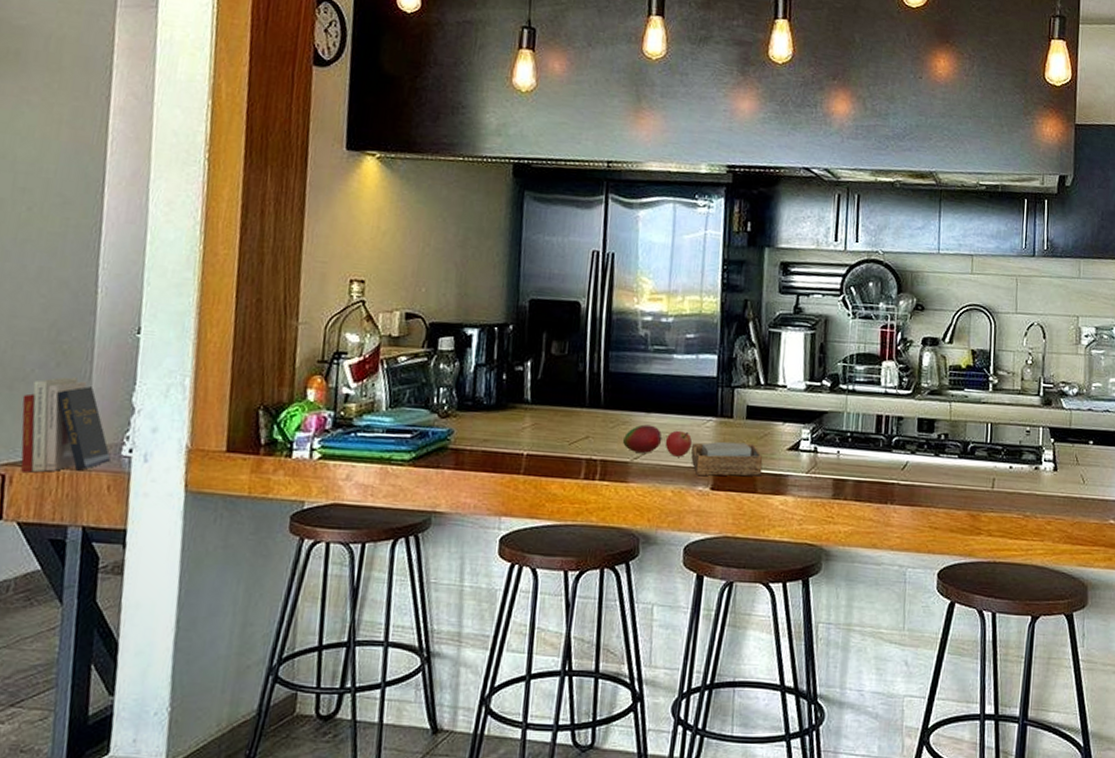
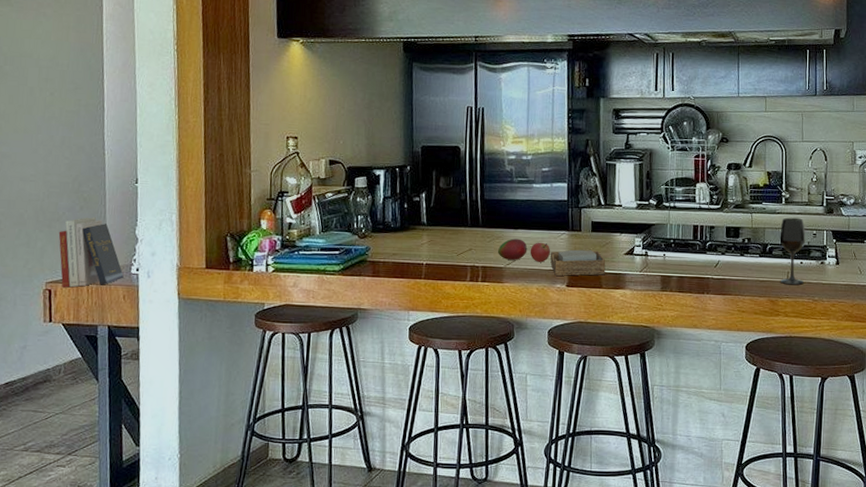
wine glass: none [983,408,1017,496] -> present [779,217,806,286]

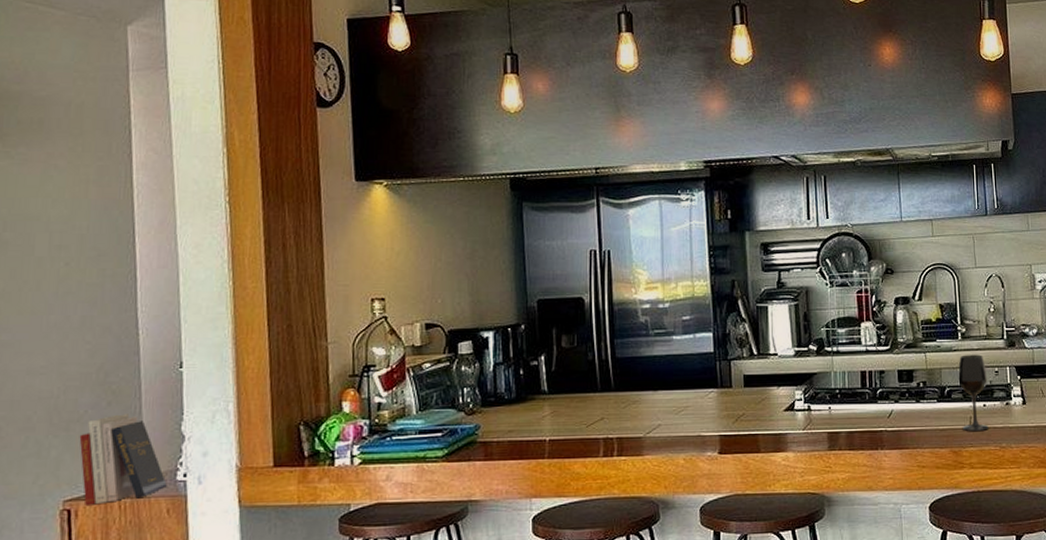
fruit: present [497,238,528,260] -> none [634,401,670,427]
fruit: present [530,242,551,262] -> none [673,404,698,428]
napkin holder: present [550,249,606,276] -> none [697,409,763,442]

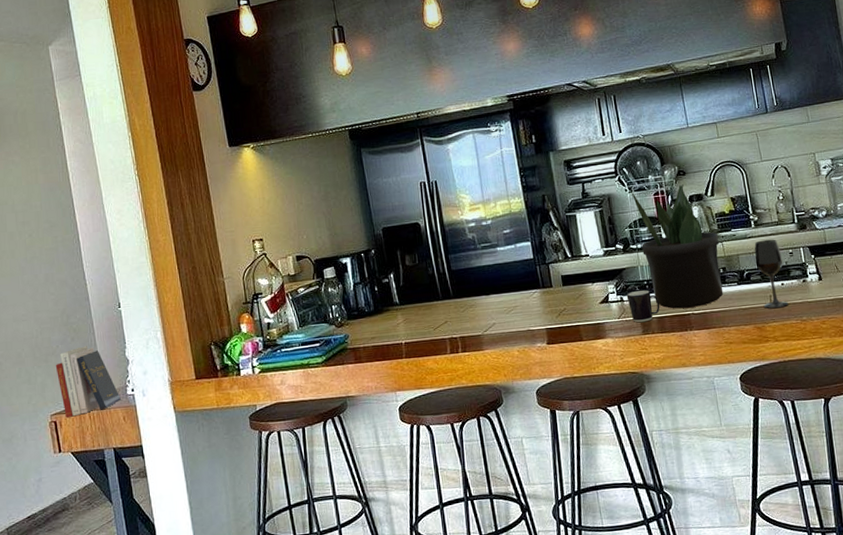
mug: none [815,399,851,437] -> present [626,290,660,323]
planter: none [832,284,922,424] -> present [631,184,724,309]

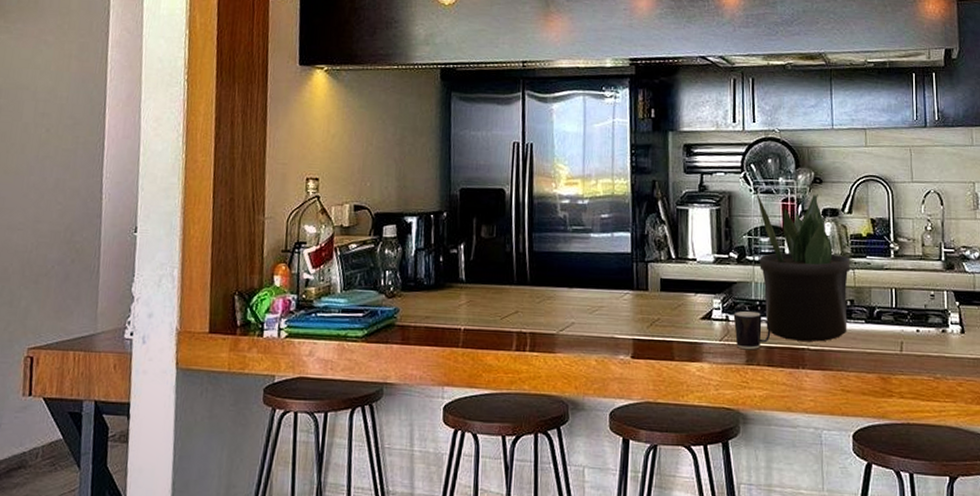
books: present [55,346,121,417] -> none [45,271,116,355]
wine glass: present [754,239,789,309] -> none [889,274,922,359]

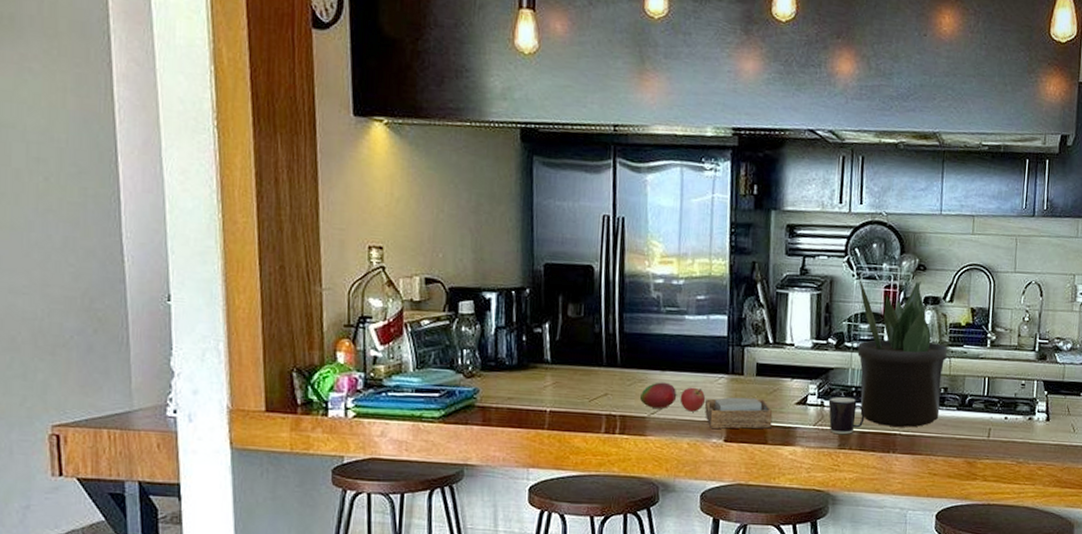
fruit: none [548,299,584,325] -> present [639,382,677,409]
fruit: none [587,303,612,328] -> present [680,387,706,412]
napkin holder: none [611,312,678,345] -> present [704,397,773,429]

